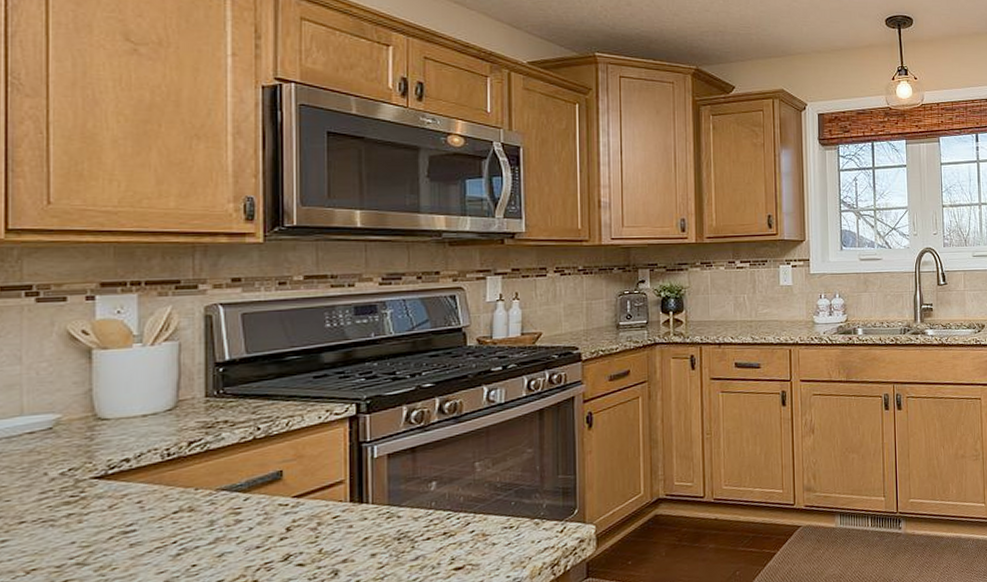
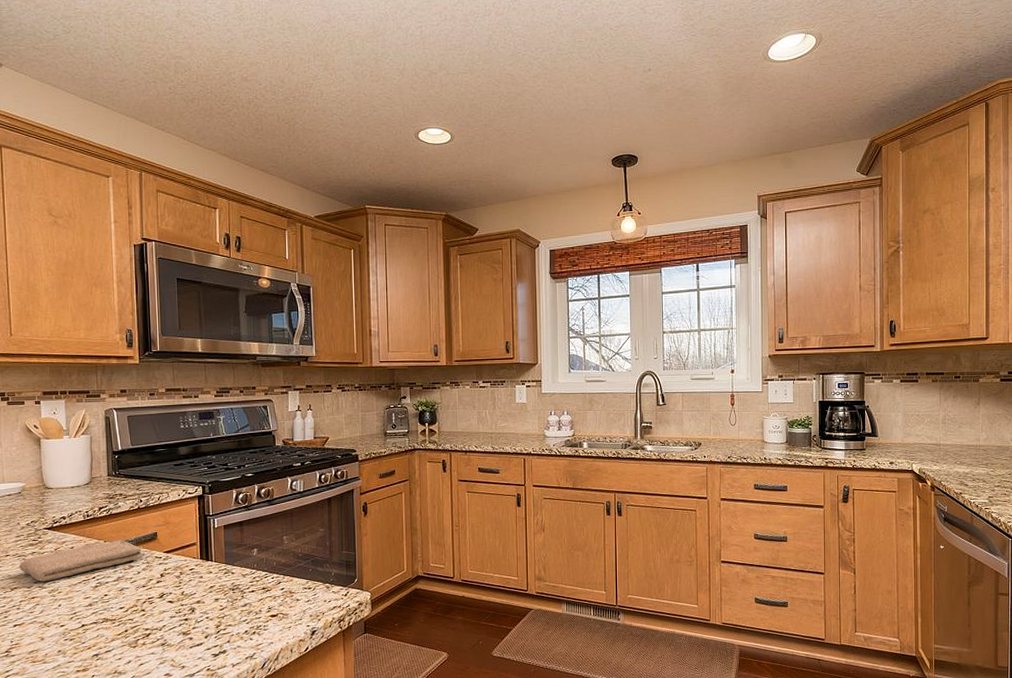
washcloth: none [43,485,259,557] -> present [19,540,143,582]

